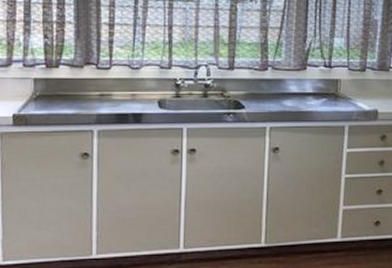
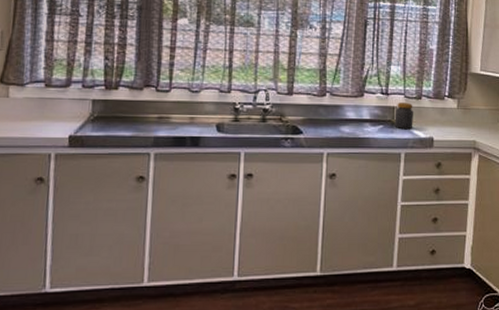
jar: none [338,75,357,103] -> present [395,102,413,130]

